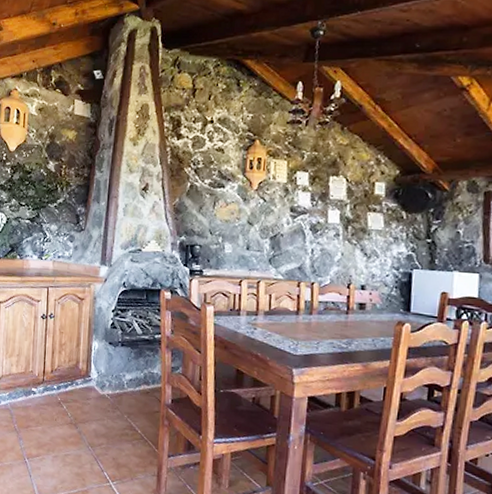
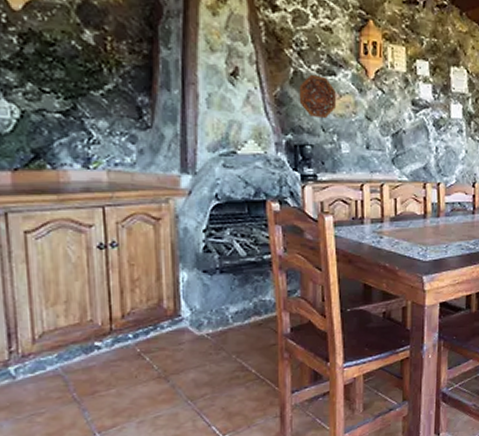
decorative platter: none [193,187,223,224] -> present [299,74,336,119]

